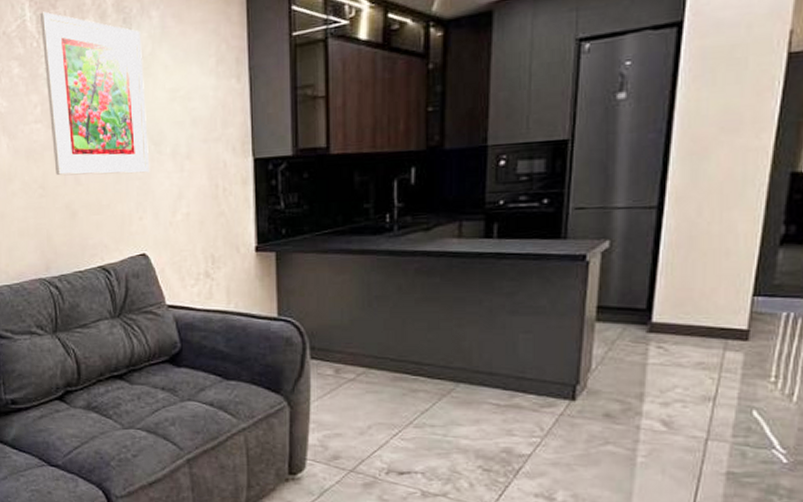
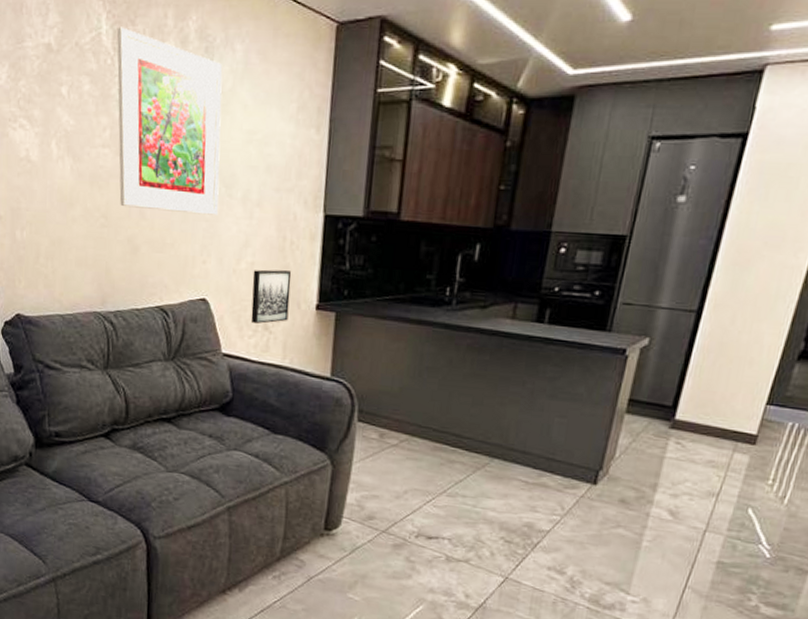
wall art: none [189,217,229,273] -> present [250,269,292,325]

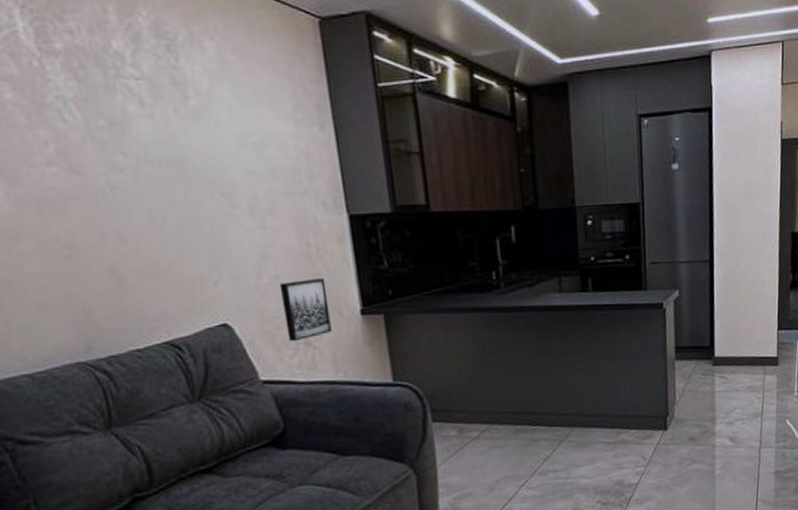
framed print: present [117,27,223,215] -> none [40,23,223,233]

